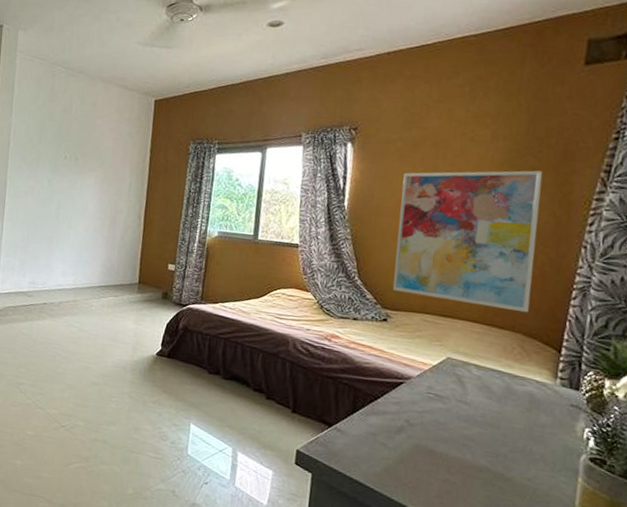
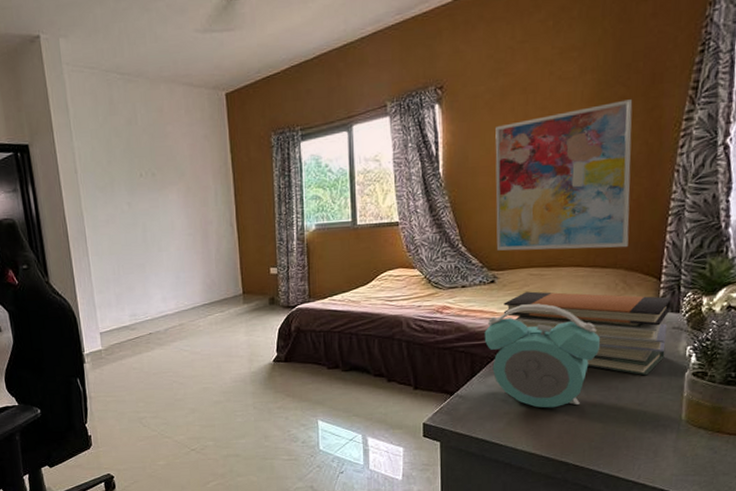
alarm clock: none [370,348,492,466] -> present [484,303,600,408]
book stack: none [393,336,571,450] -> present [503,291,672,376]

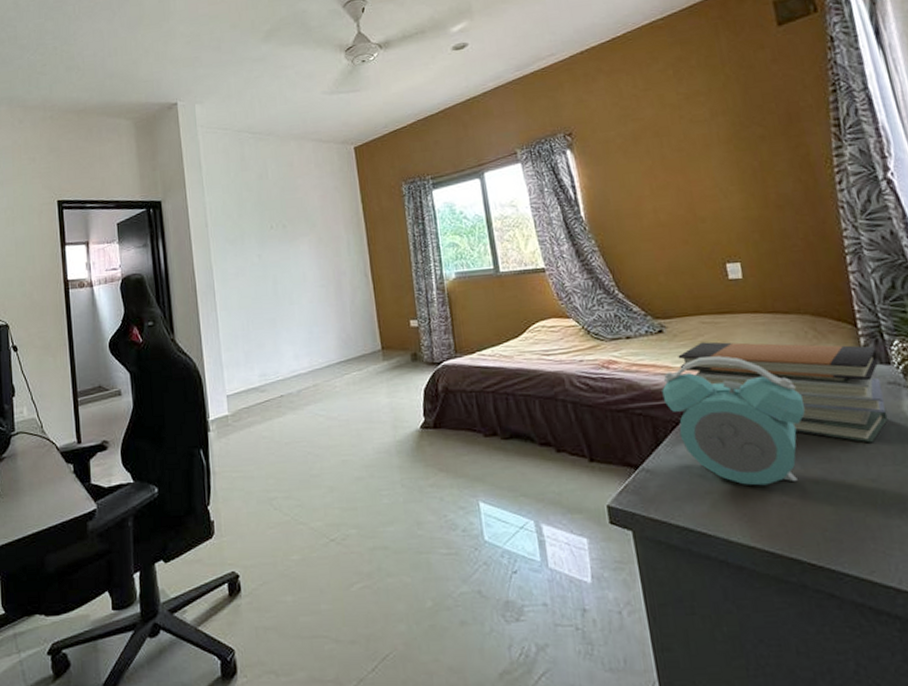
wall art: present [495,99,633,251] -> none [633,138,808,297]

